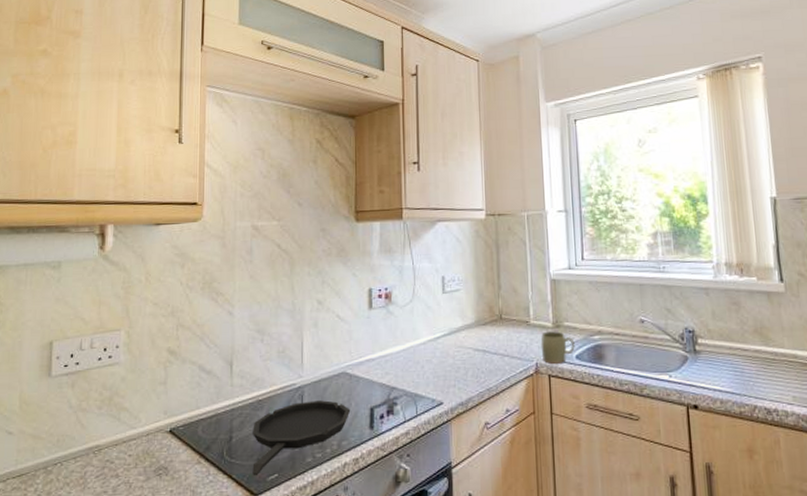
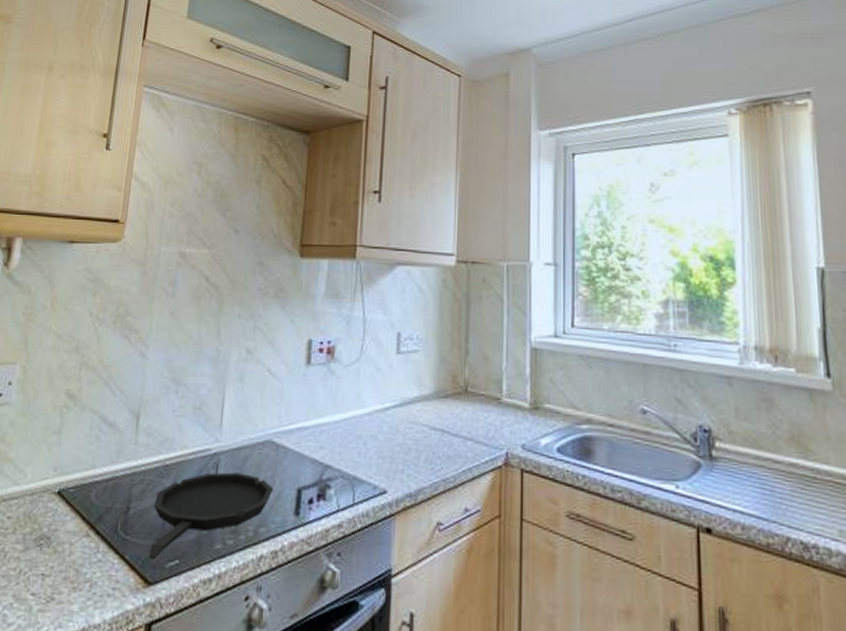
mug: present [540,331,575,364] -> none [513,413,557,456]

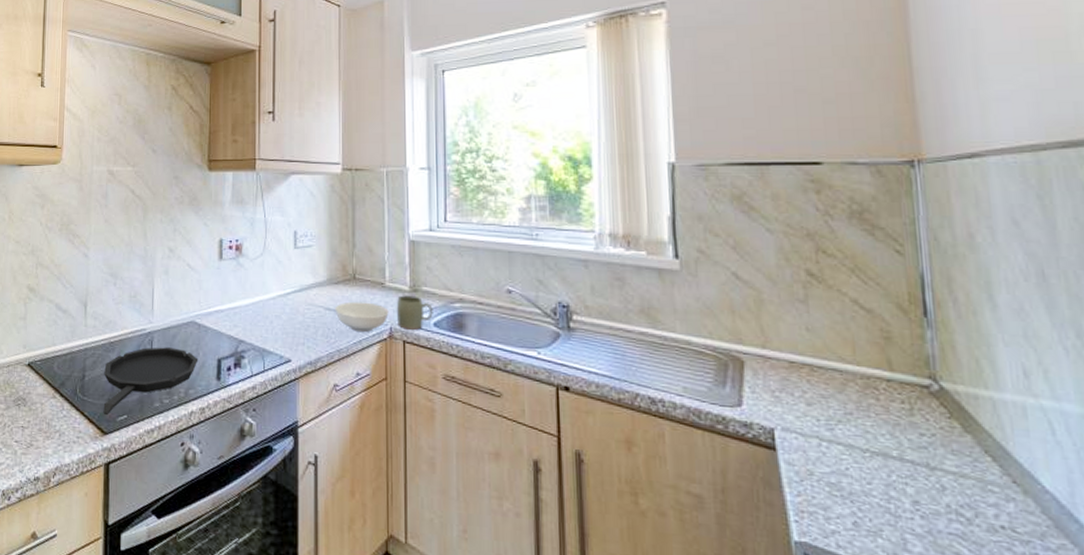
bowl: none [441,420,505,457] -> present [335,301,389,332]
mug: none [513,413,557,456] -> present [396,295,433,330]

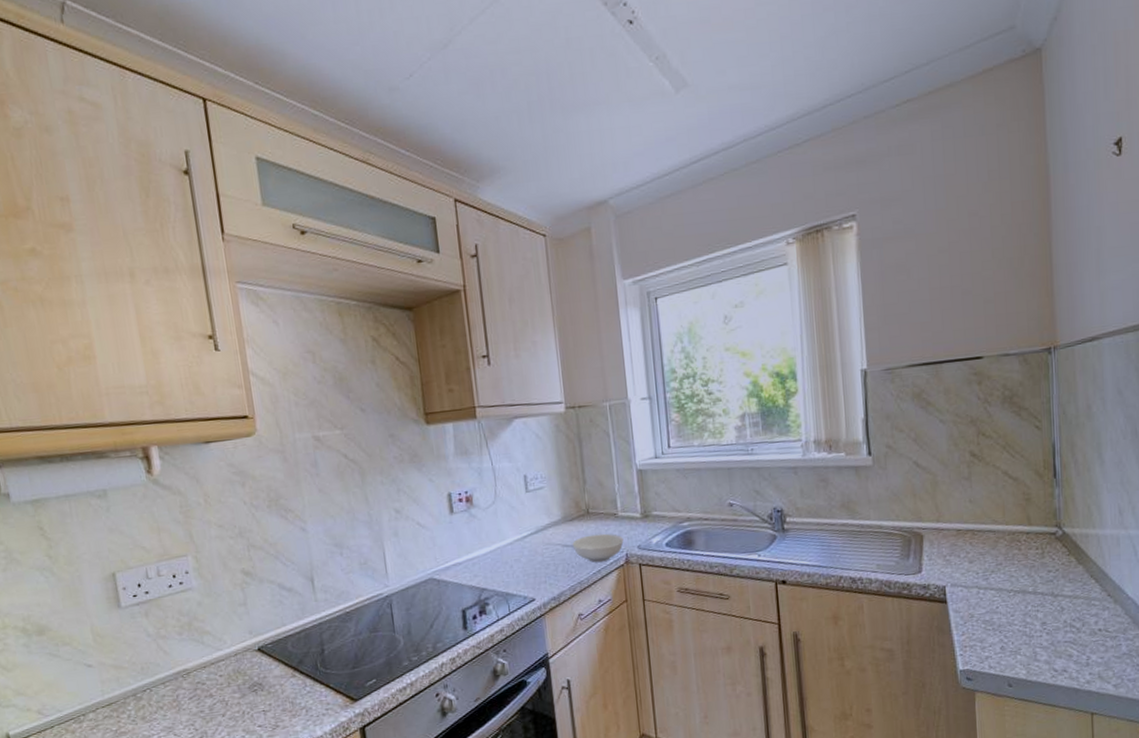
frying pan: present [103,347,199,415] -> none [344,606,443,683]
mug: present [396,295,433,330] -> none [629,521,665,553]

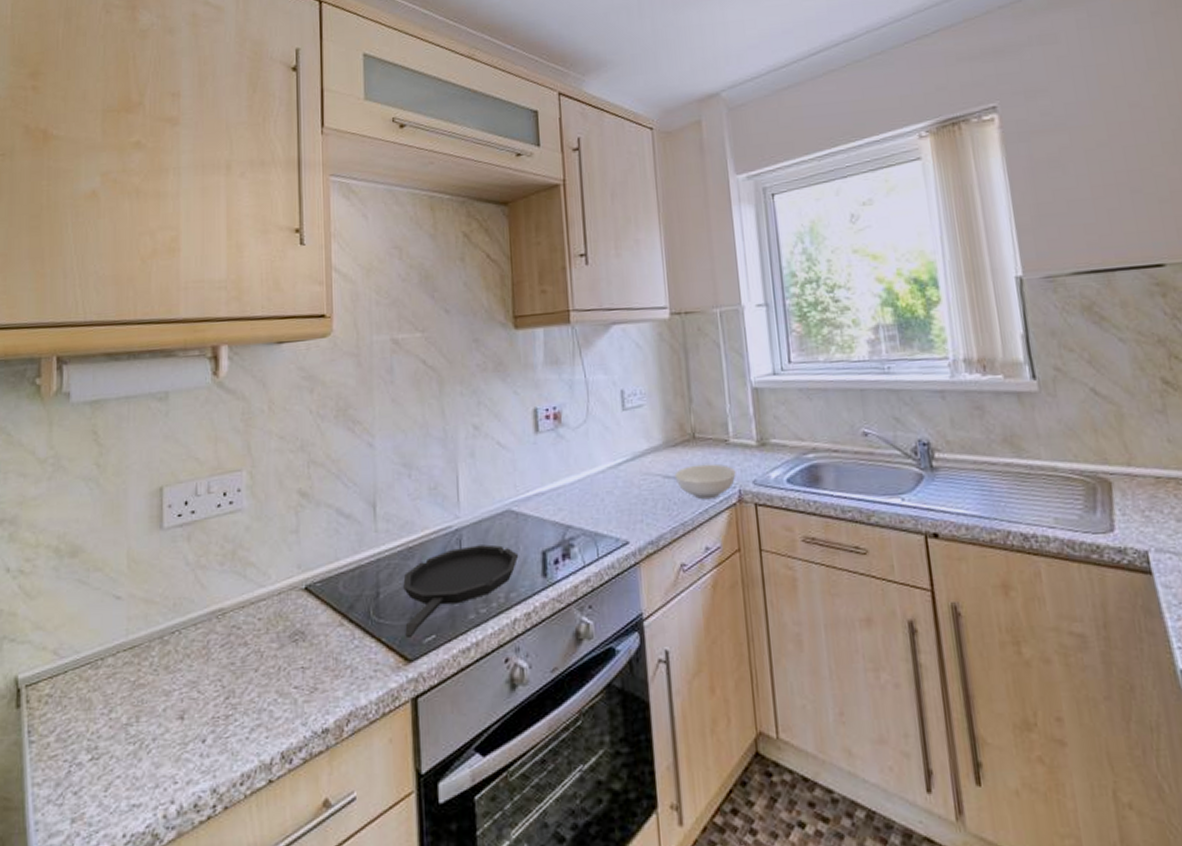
frying pan: none [344,606,443,683] -> present [403,544,519,637]

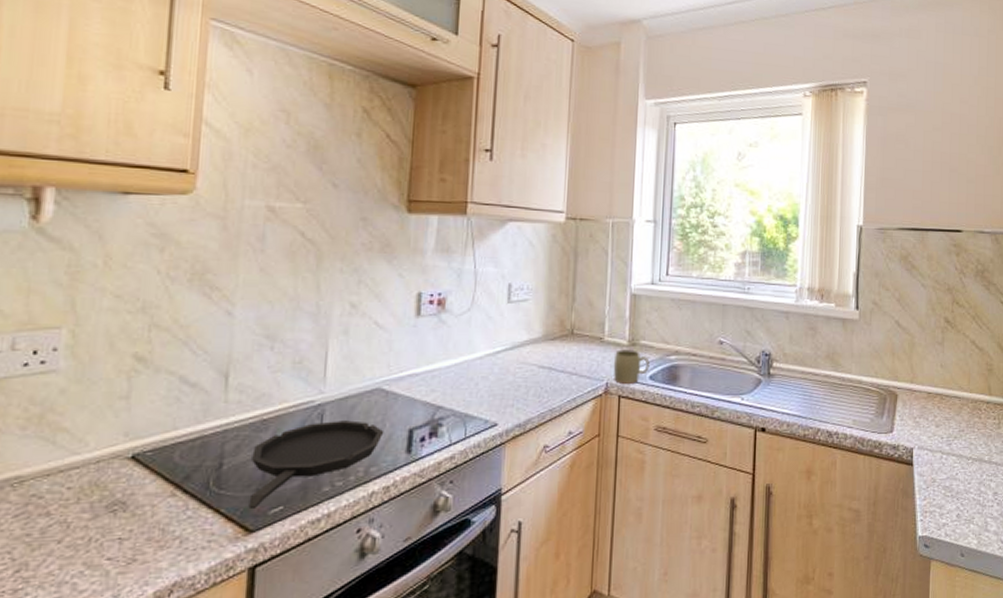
bowl: present [674,463,736,499] -> none [549,358,606,389]
mug: none [743,450,785,490] -> present [613,349,650,384]

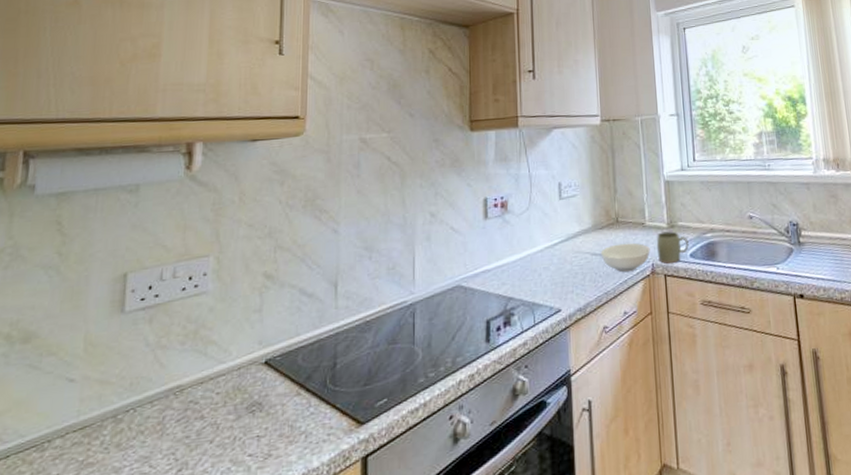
frying pan: present [248,420,384,508] -> none [359,316,466,402]
bowl: none [549,358,606,389] -> present [600,242,650,272]

